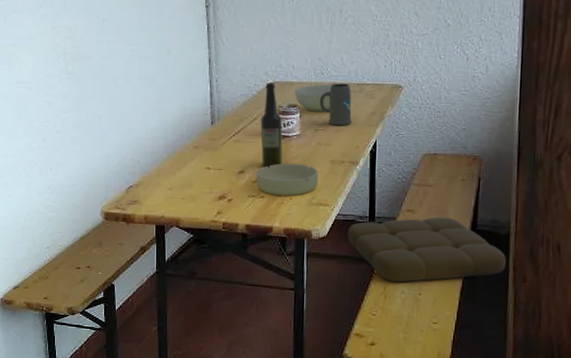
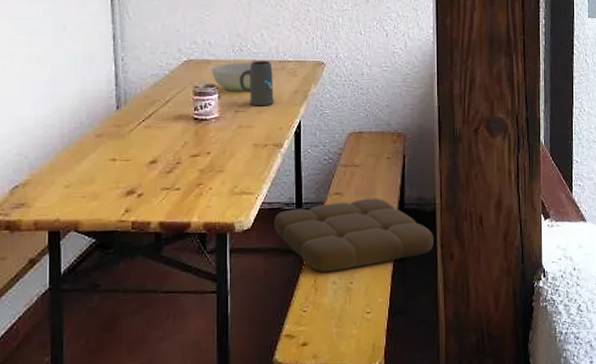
ashtray: present [256,163,318,196] -> none [170,149,240,187]
beer bottle: present [260,82,283,168] -> none [174,60,200,156]

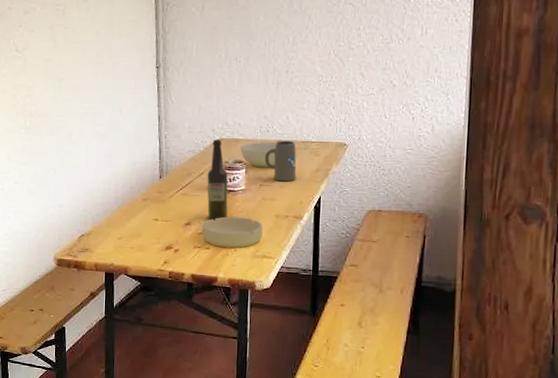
ashtray: none [170,149,240,187] -> present [201,216,263,248]
beer bottle: none [174,60,200,156] -> present [207,139,228,221]
seat cushion: present [274,198,433,272] -> none [291,272,451,335]

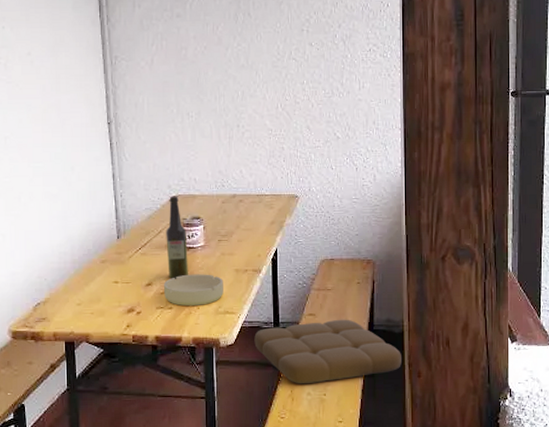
bowl: present [240,142,276,168] -> none [197,196,232,223]
beer mug: present [264,141,297,182] -> none [221,195,253,236]
seat cushion: none [291,272,451,335] -> present [254,319,401,384]

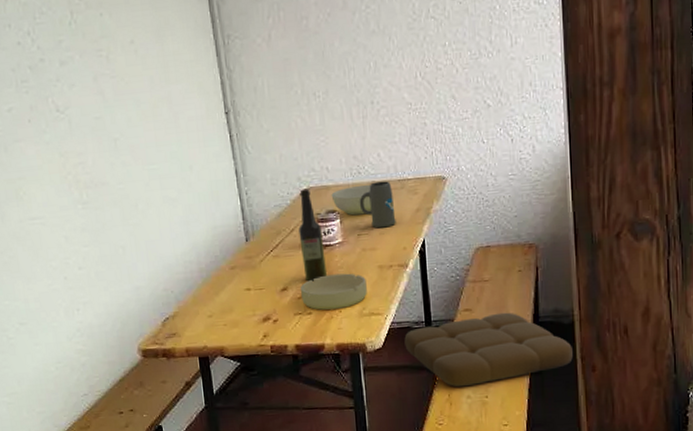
bowl: none [197,196,232,223] -> present [331,184,372,216]
beer mug: none [221,195,253,236] -> present [359,181,396,229]

